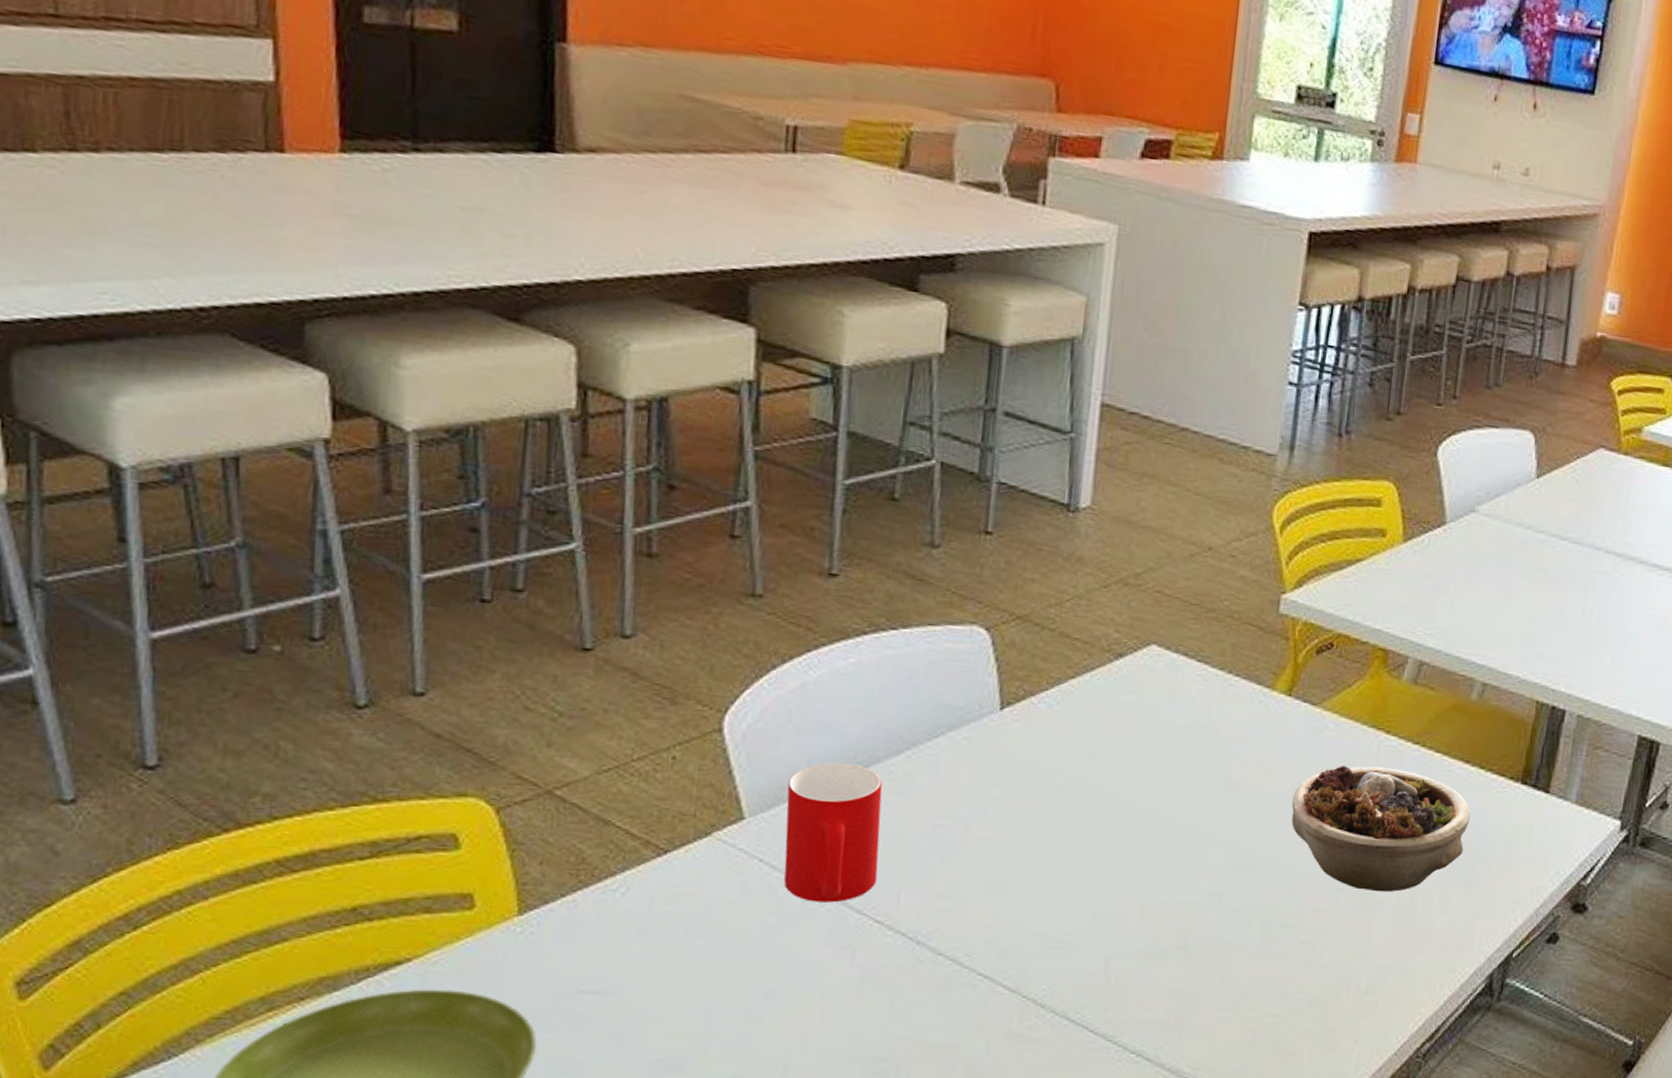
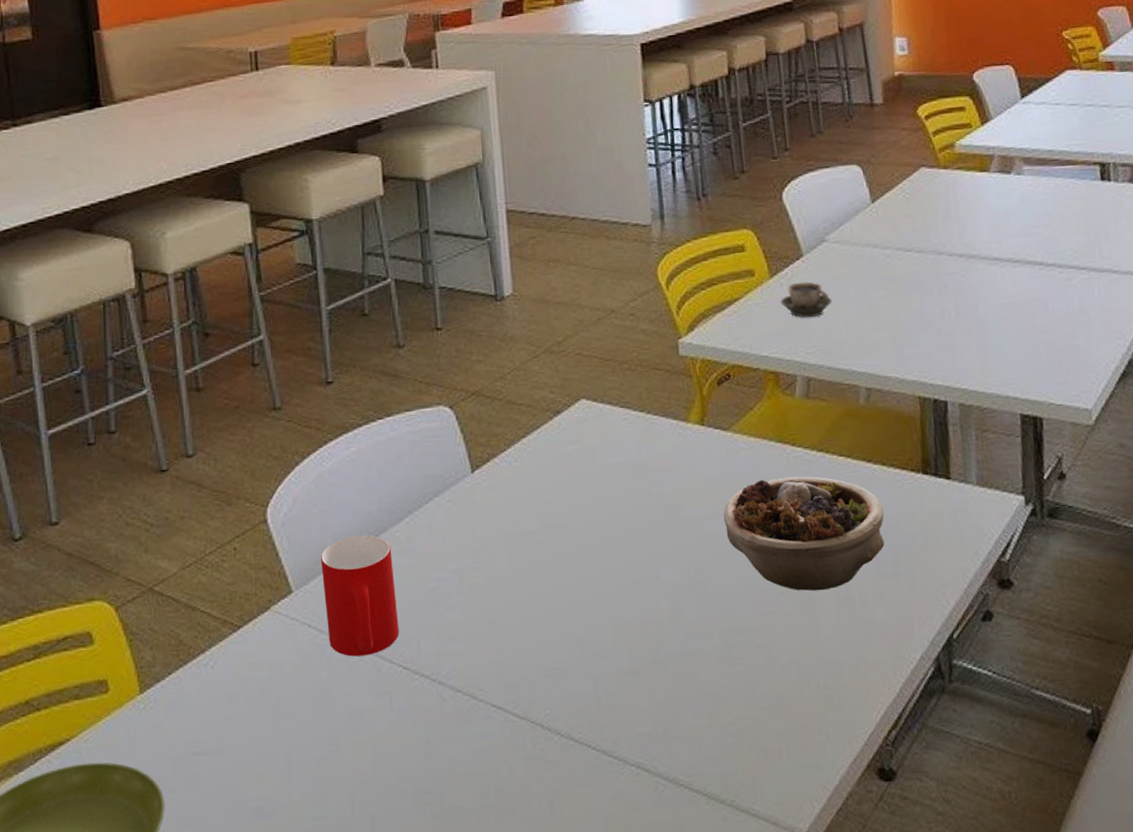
cup: none [1408,552,1467,596] -> present [780,282,833,318]

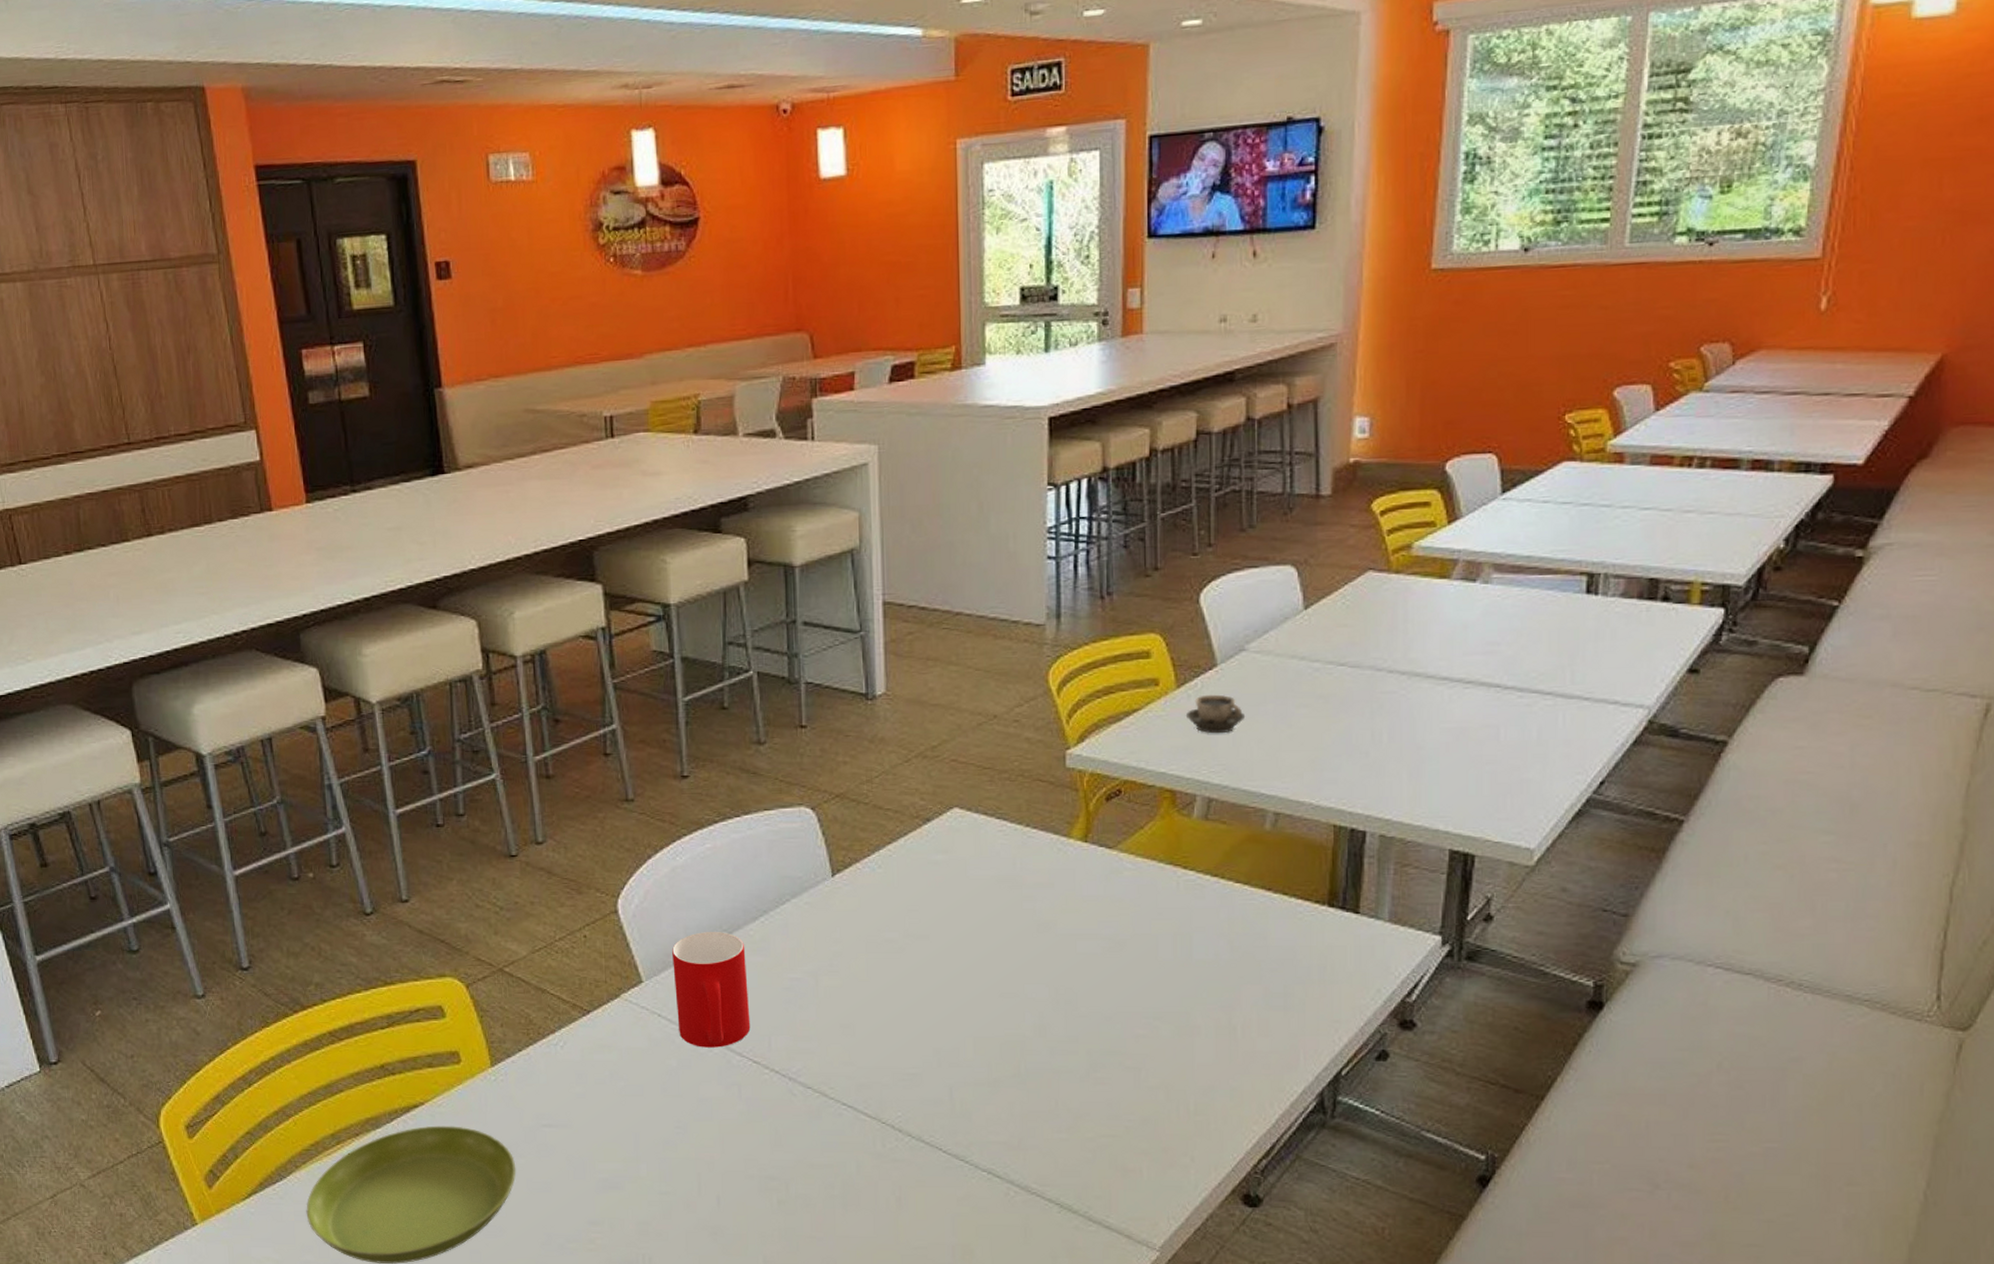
succulent planter: present [723,476,885,591] -> none [1100,901,1279,1018]

